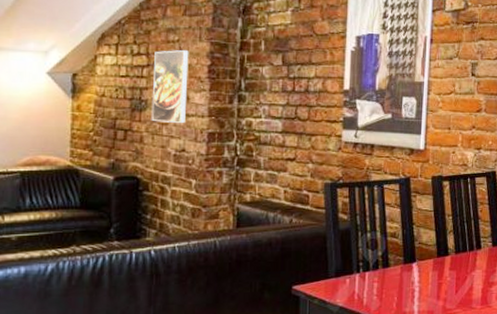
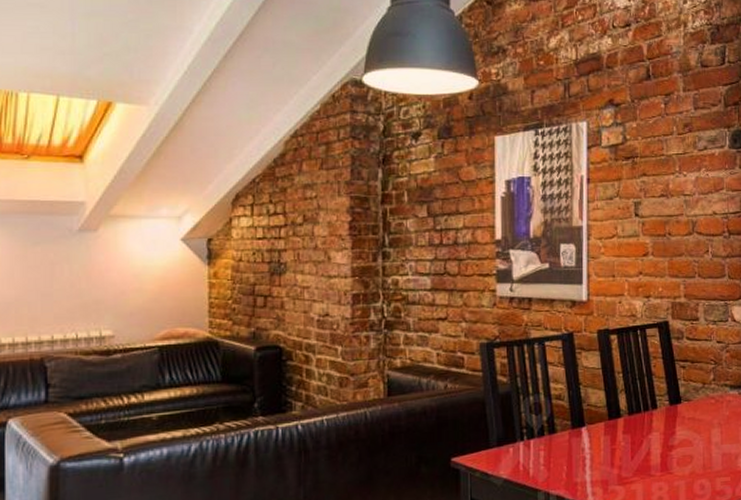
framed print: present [151,49,189,124] -> none [291,206,328,286]

